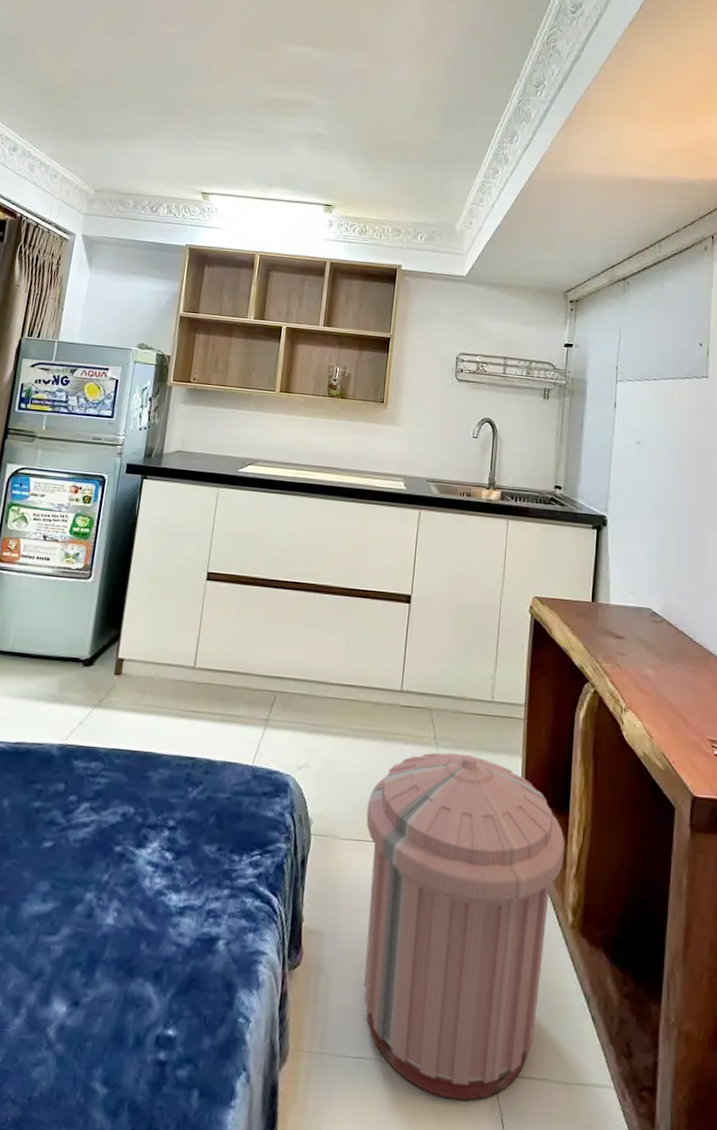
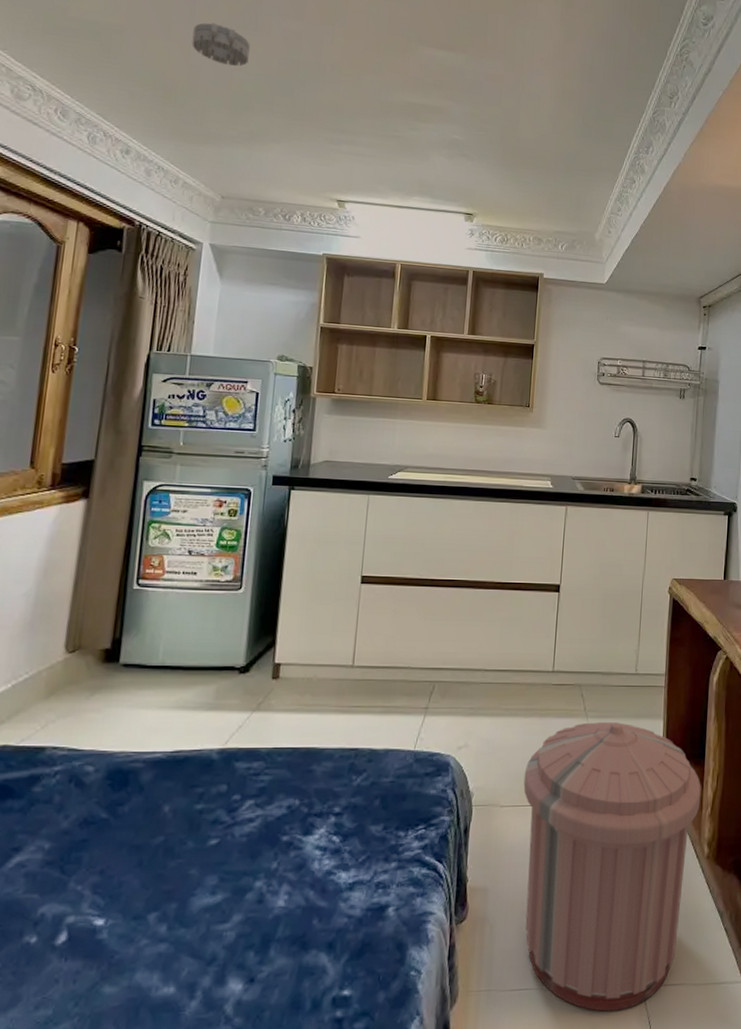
smoke detector: none [77,29,130,68] -> present [191,23,250,67]

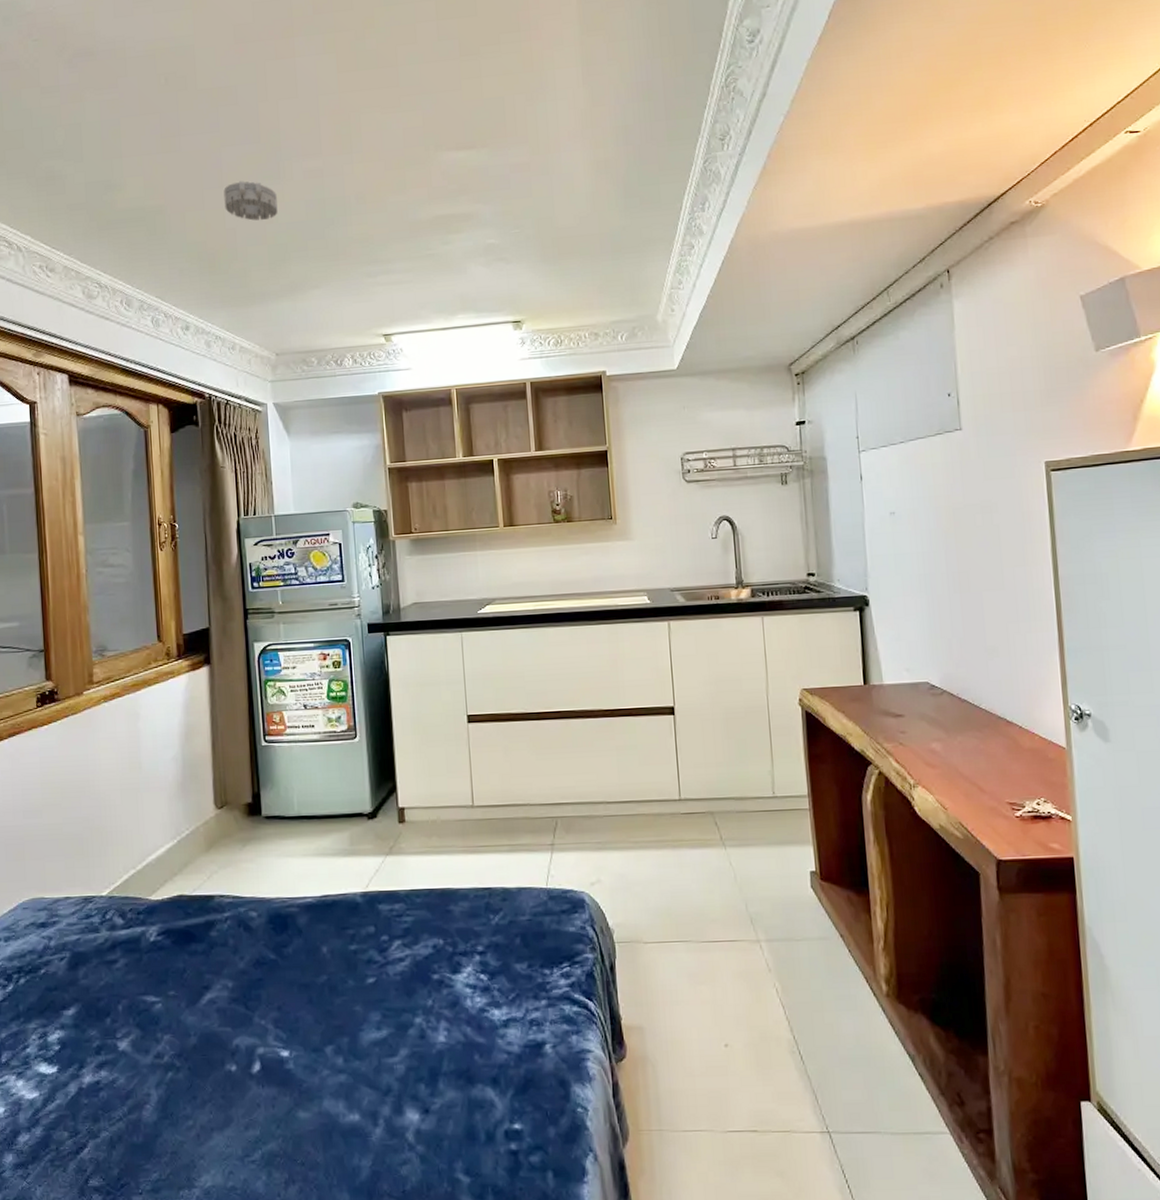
trash can: present [523,722,701,1012] -> none [664,850,871,1158]

